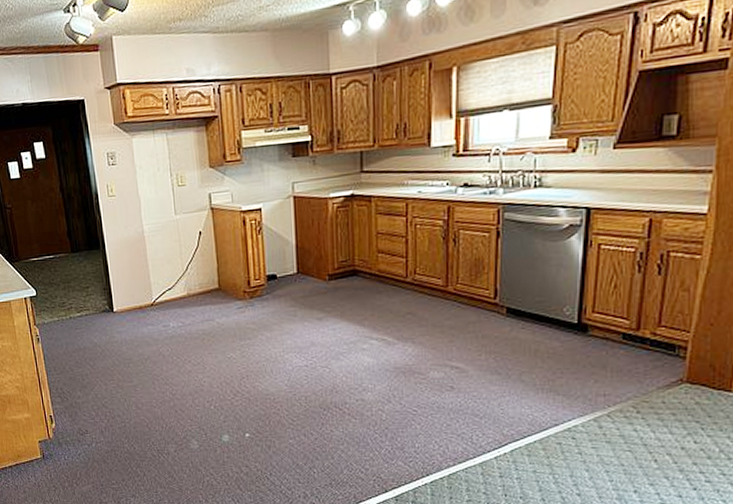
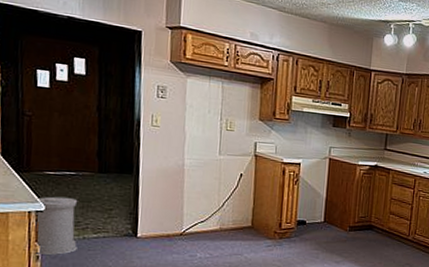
trash can: none [28,280,67,336] -> present [35,196,78,255]

